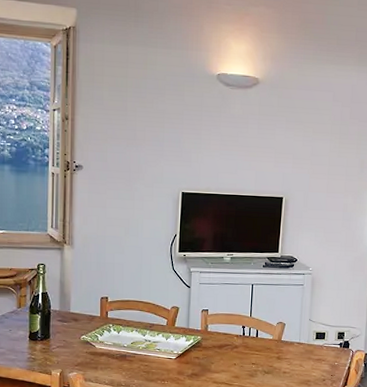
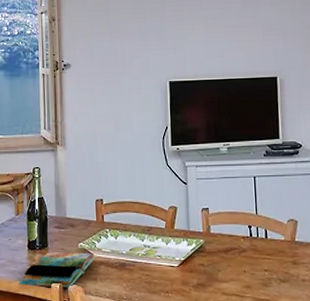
book: none [17,343,98,376] -> present [18,252,97,288]

